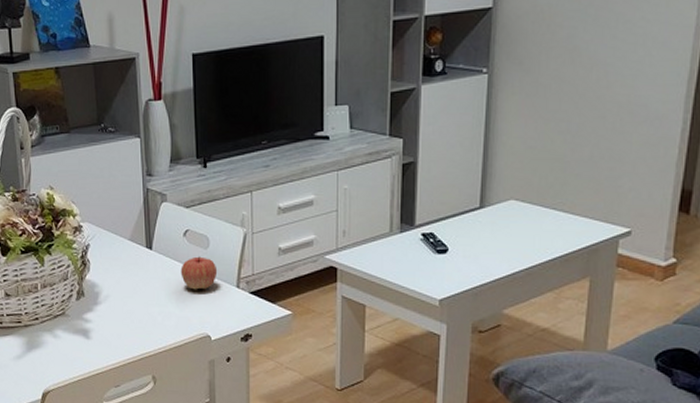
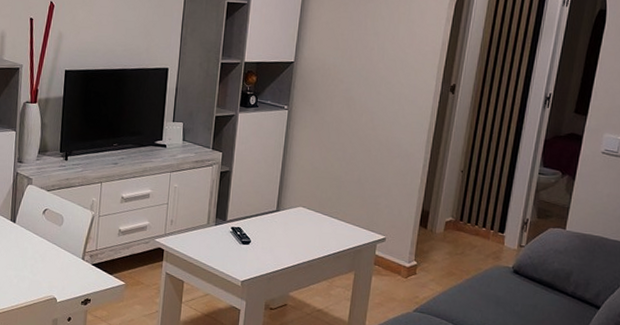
apple: present [180,256,218,290] -> none [37,231,68,259]

